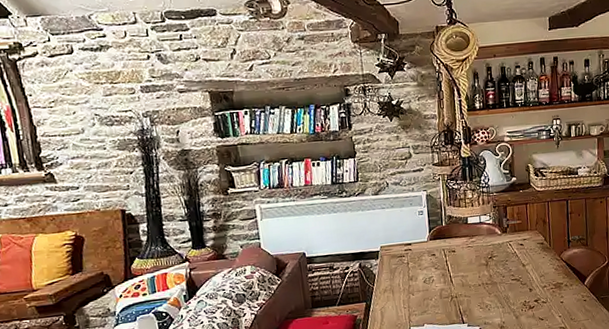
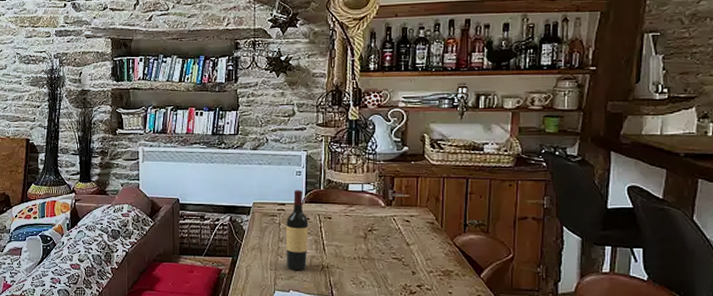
wine bottle: none [414,229,437,305] -> present [285,190,309,270]

